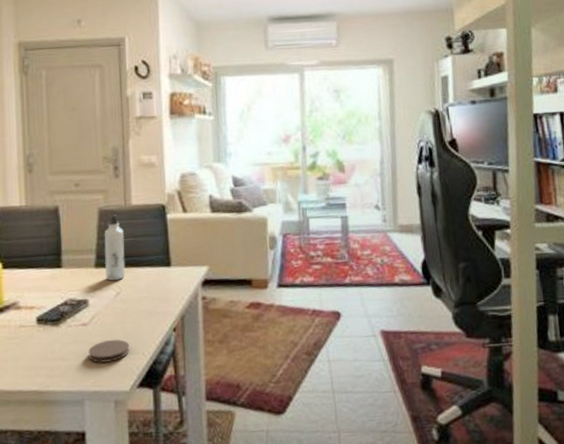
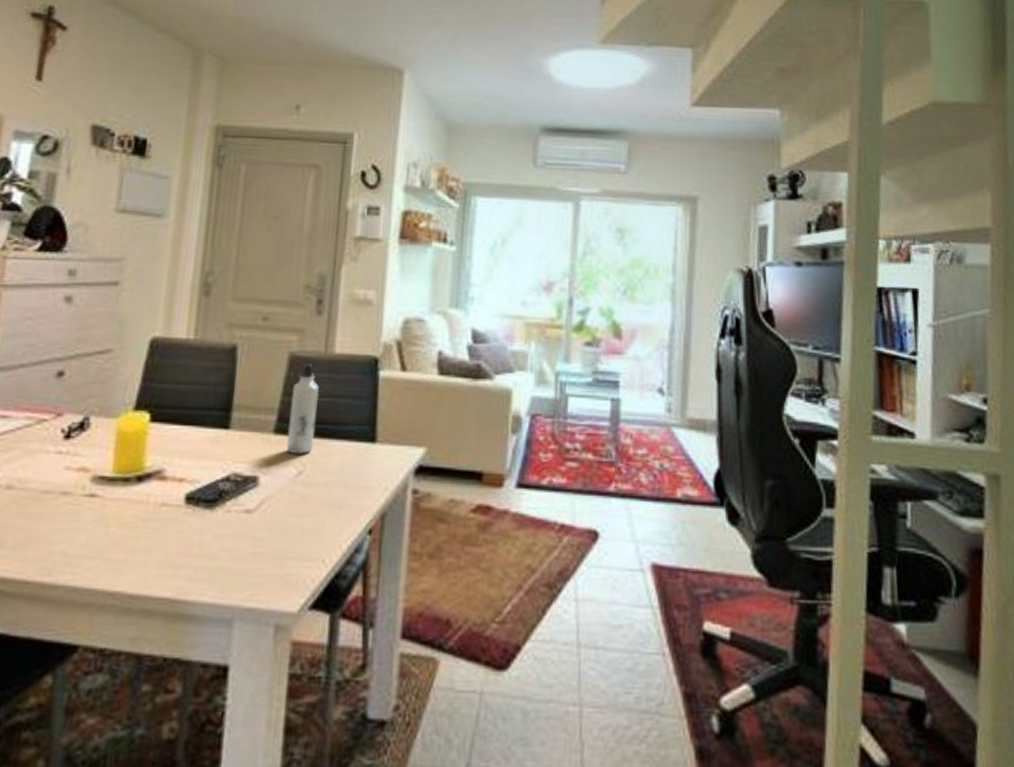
coaster: present [88,339,130,363] -> none [248,536,306,568]

